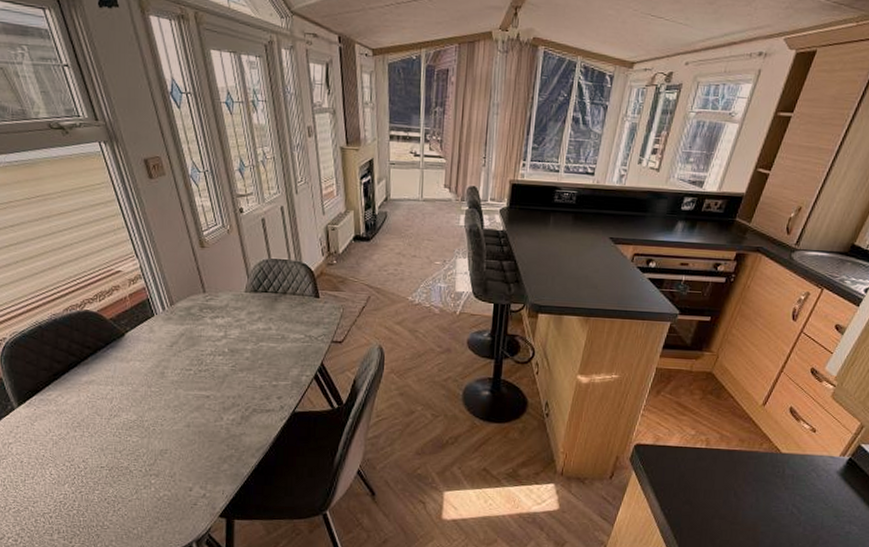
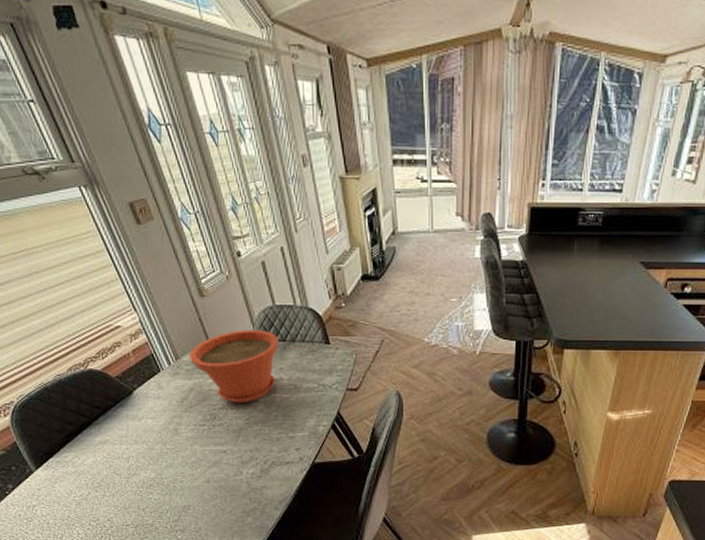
plant pot: none [184,280,271,351] -> present [189,330,279,404]

